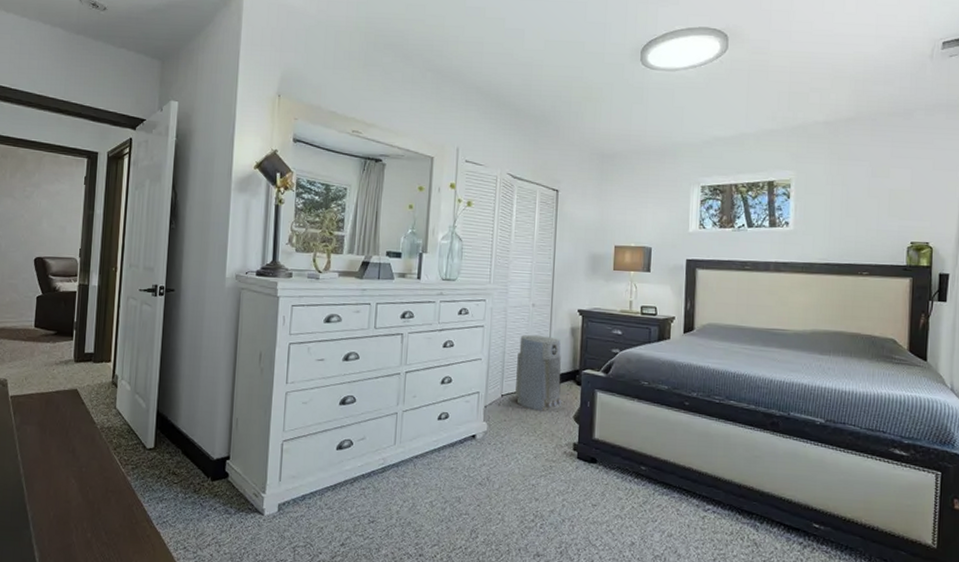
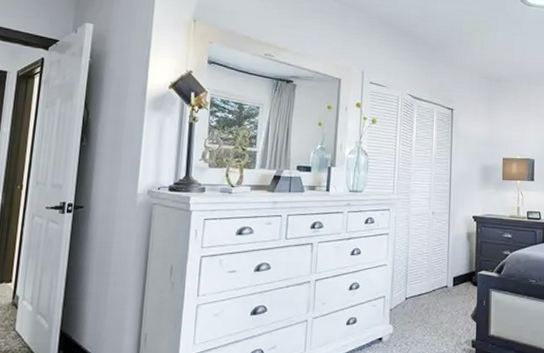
air purifier: present [515,335,562,412] -> none [418,241,461,312]

